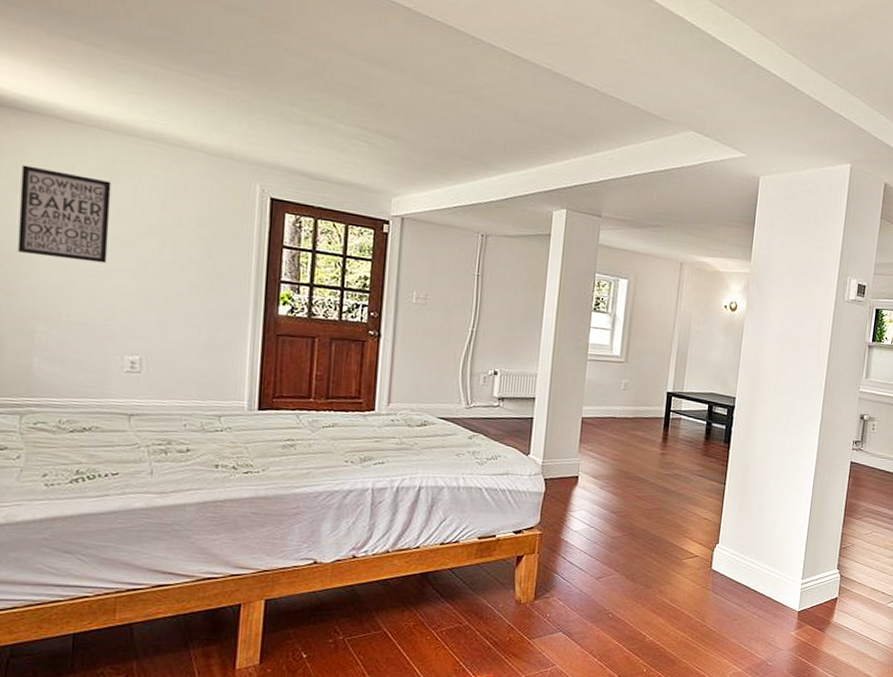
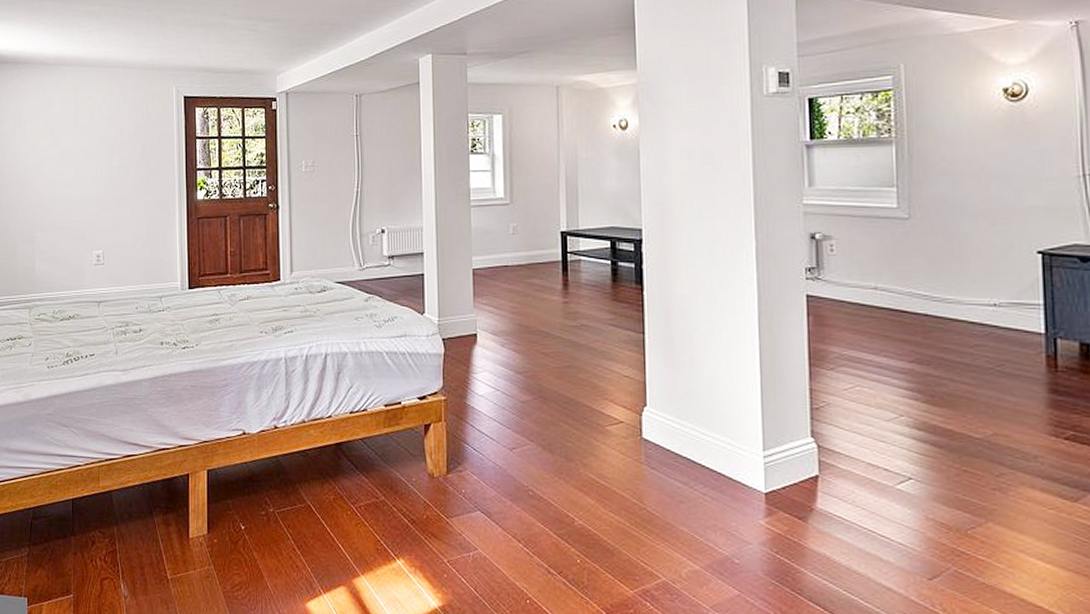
wall art: present [17,164,112,264] -> none [21,105,77,176]

